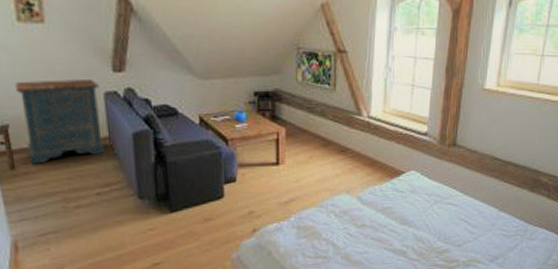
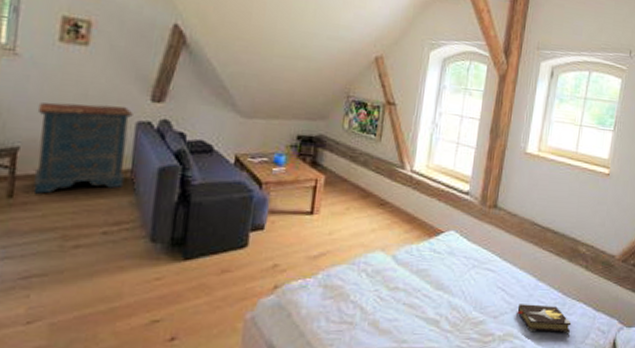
hardback book: none [478,232,534,256] -> present [516,304,572,333]

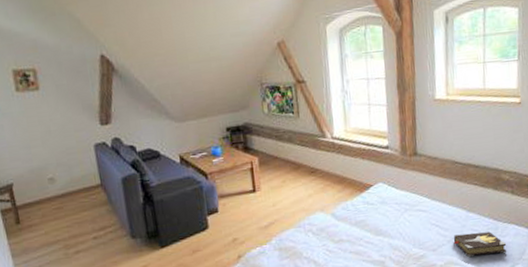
dresser: present [33,102,133,194] -> none [16,133,99,217]

